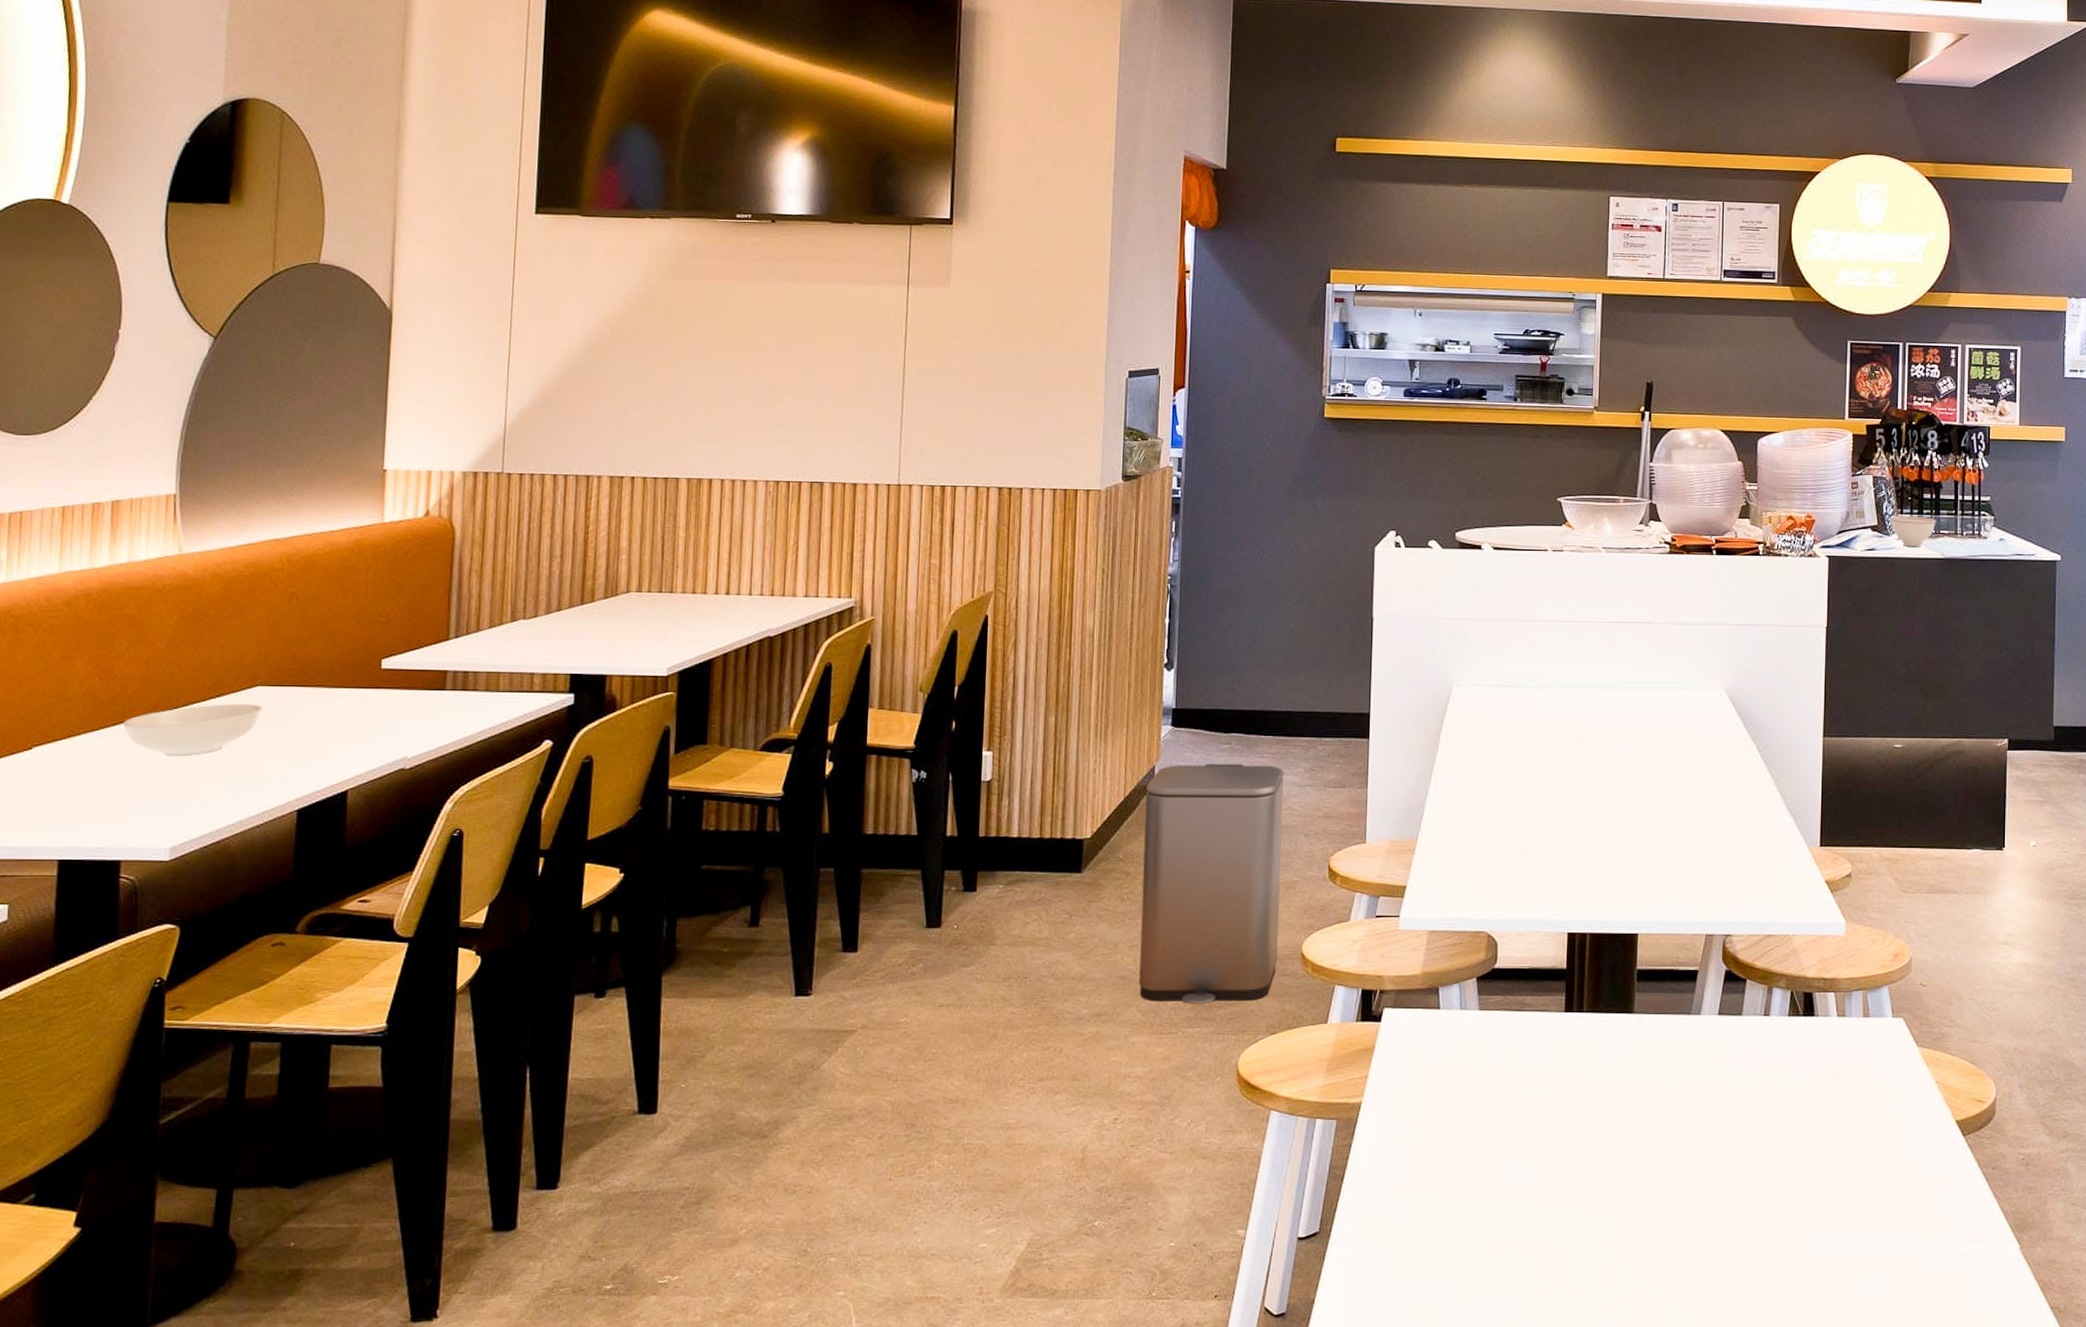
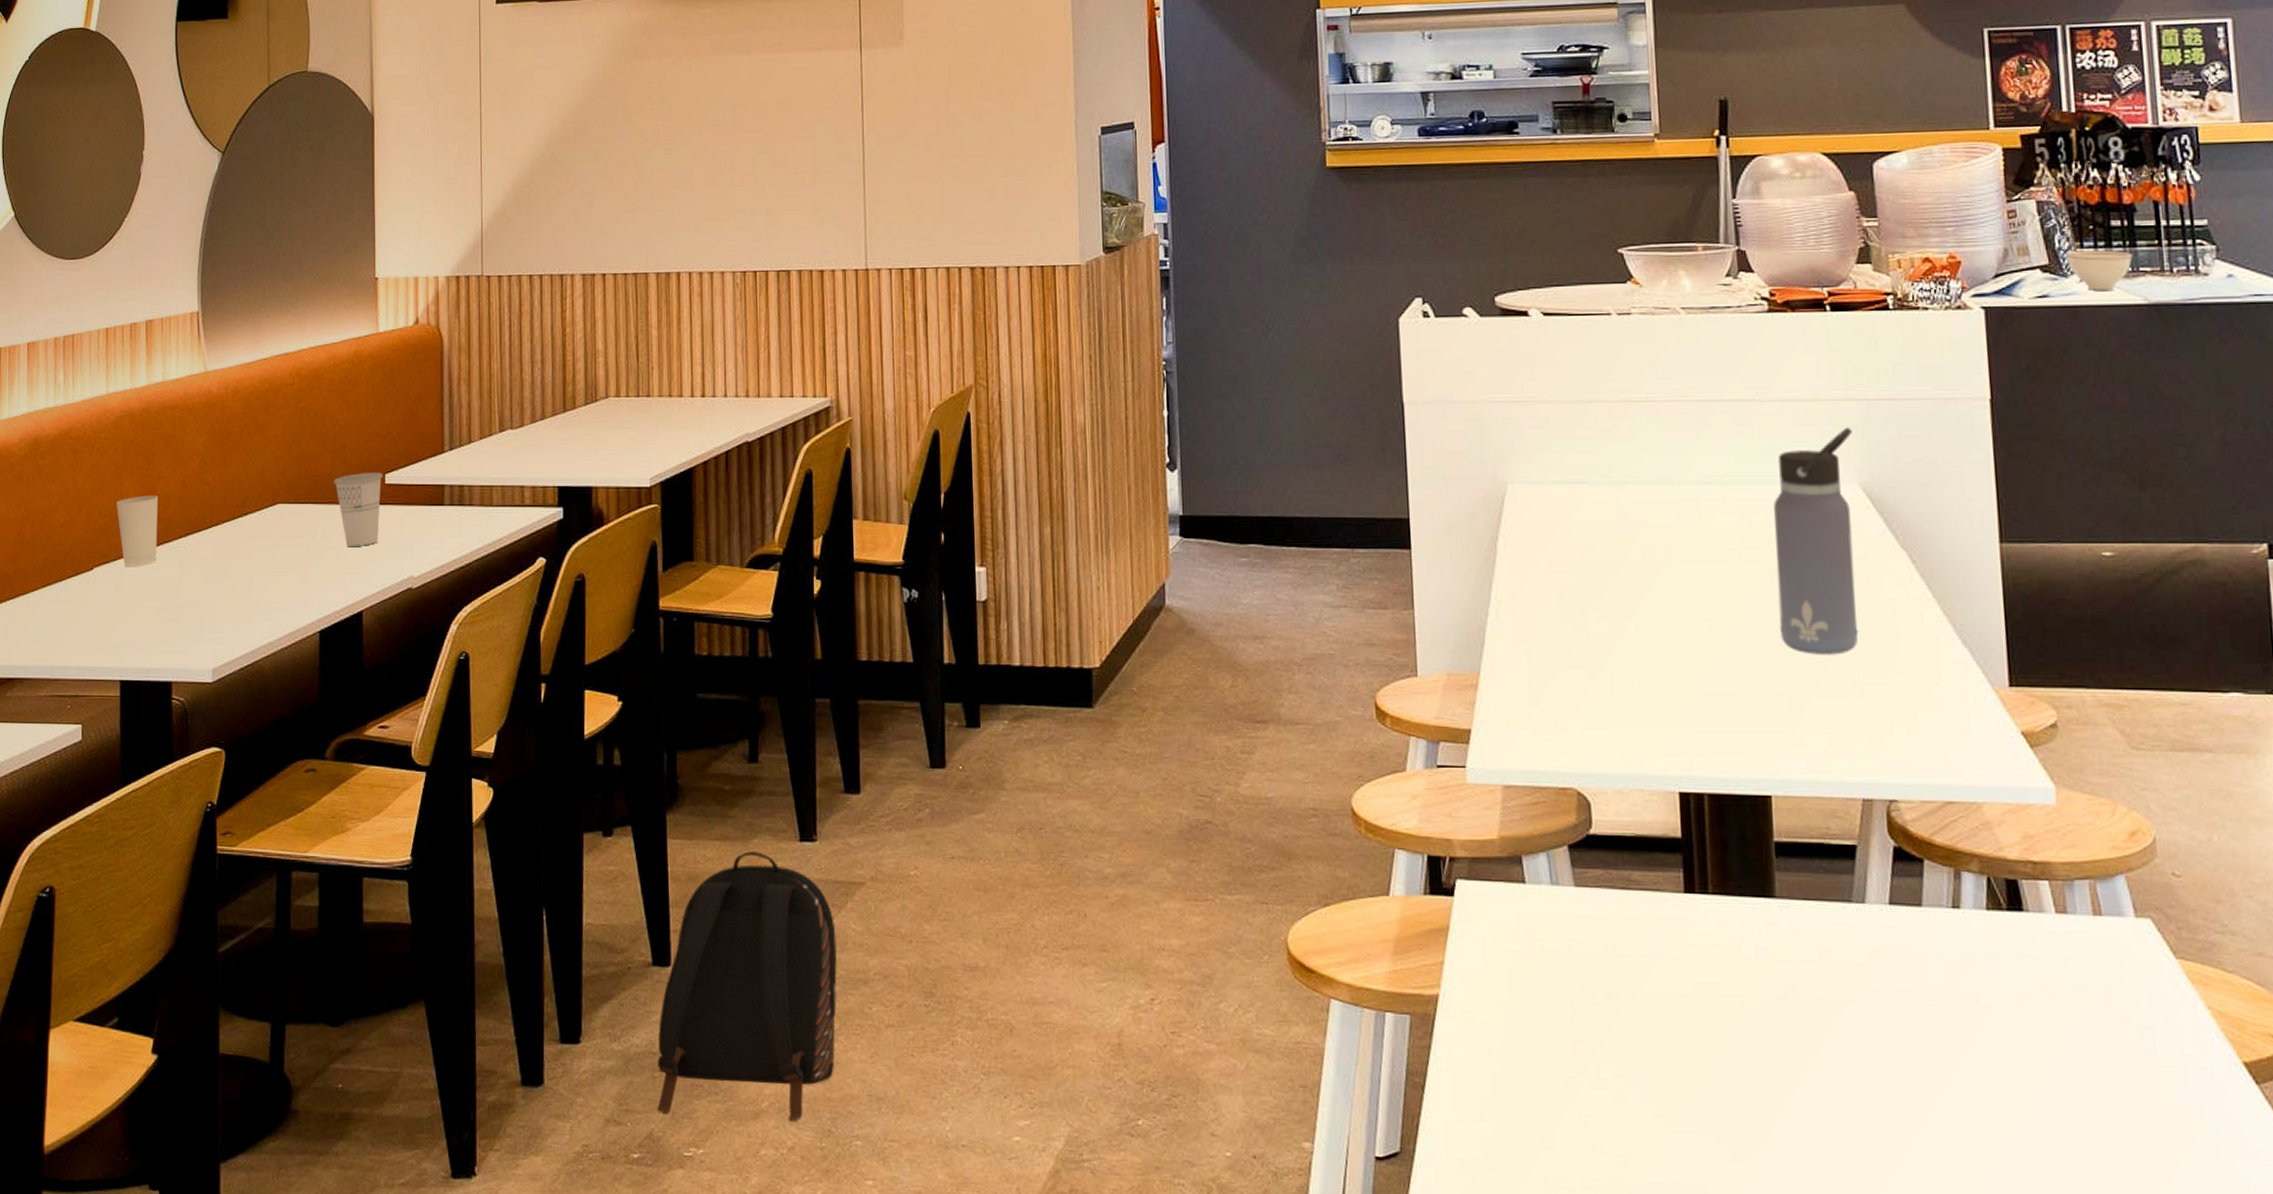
cup: none [64,676,117,747] -> present [116,495,159,567]
bowl: present [123,704,263,757] -> none [167,522,284,577]
cup: none [322,656,379,728] -> present [333,471,383,546]
backpack: none [634,1007,825,1247] -> present [657,851,839,1121]
pedal bin: present [1139,764,1285,1005] -> none [1157,581,1324,868]
water bottle: none [1656,646,1724,823] -> present [1774,427,1858,655]

